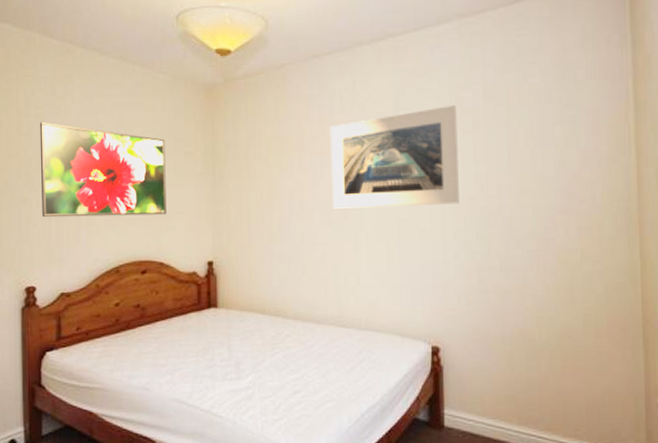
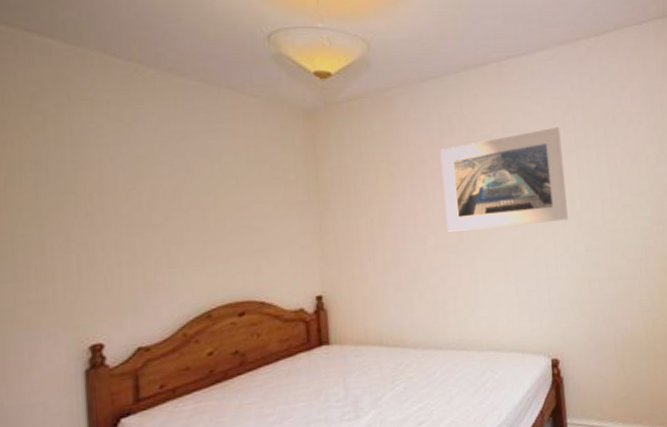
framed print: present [39,121,167,218] -> none [101,151,266,262]

